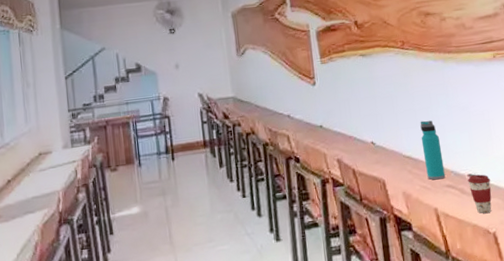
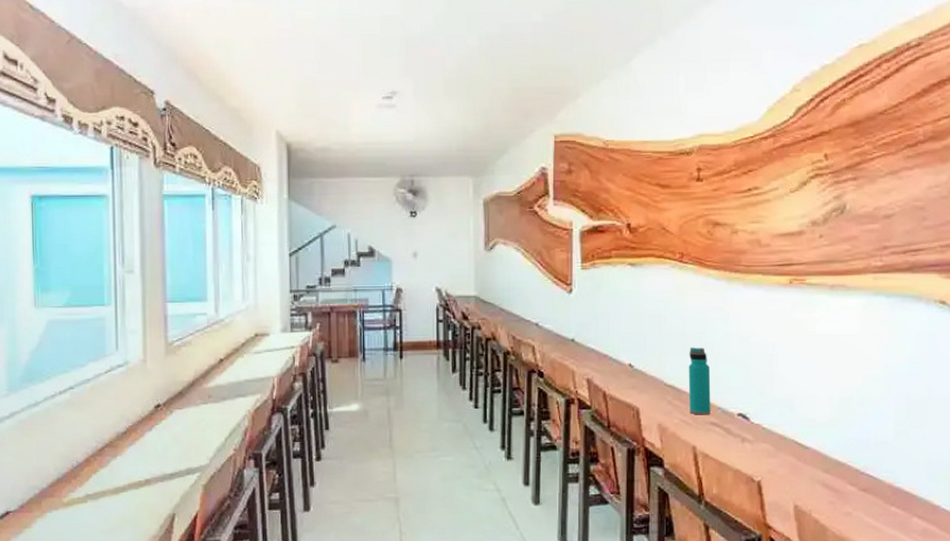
coffee cup: present [467,174,492,214] -> none [736,415,764,458]

